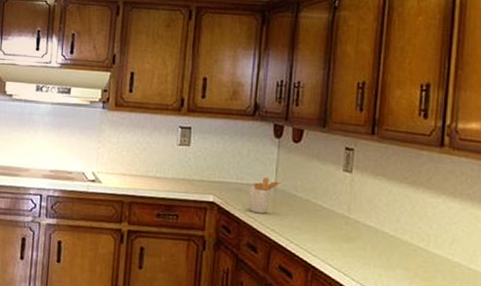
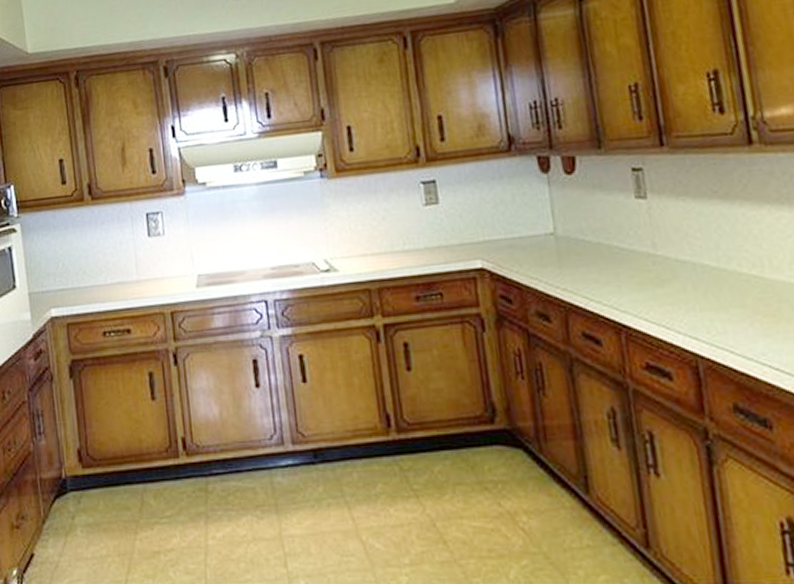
utensil holder: present [249,177,282,213] -> none [523,223,562,272]

